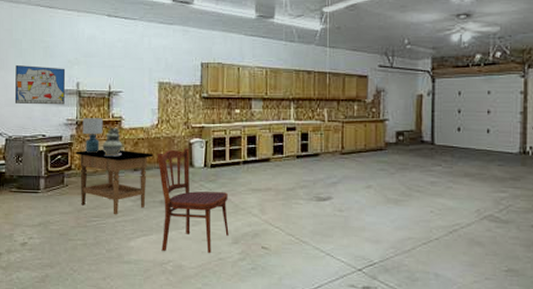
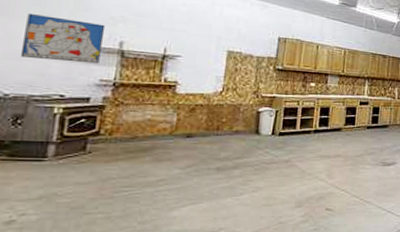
side table: present [75,149,153,215] -> none [107,113,213,184]
lamp: present [82,118,103,154] -> none [120,79,152,119]
decorative urn: present [102,127,123,157] -> none [146,91,176,122]
dining chair: present [157,148,229,253] -> none [212,116,295,219]

